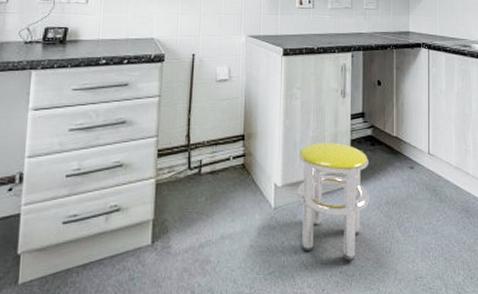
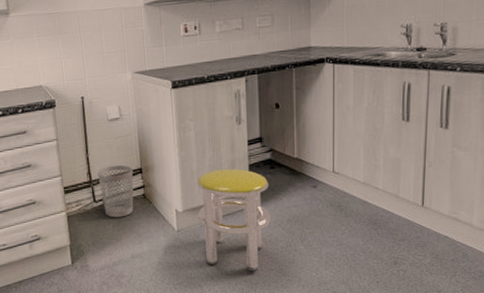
wastebasket: none [197,129,235,189] -> present [97,164,134,218]

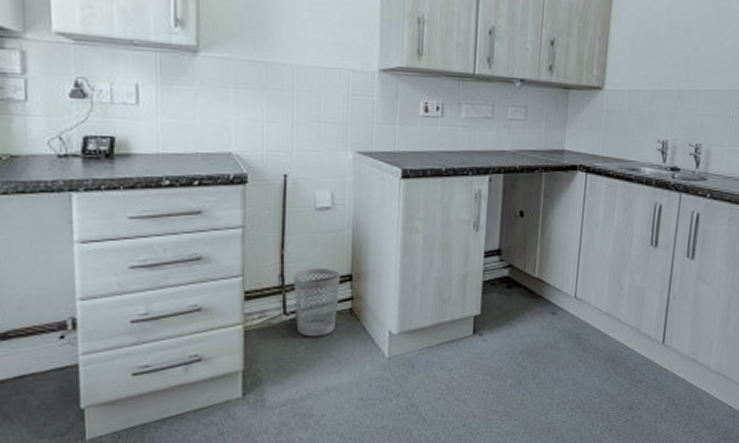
stool: present [196,168,272,272] -> none [415,283,504,414]

